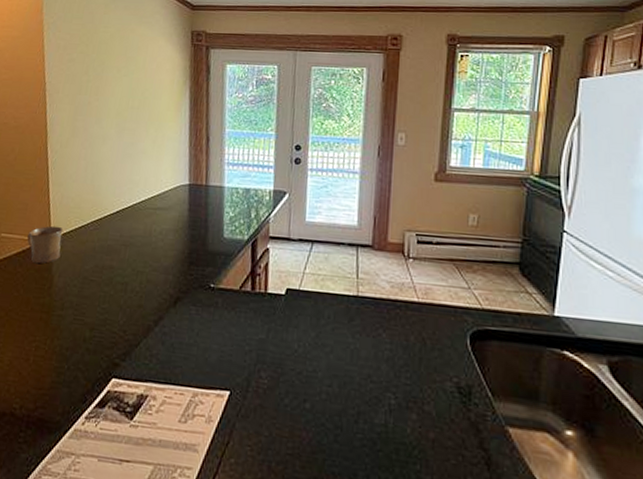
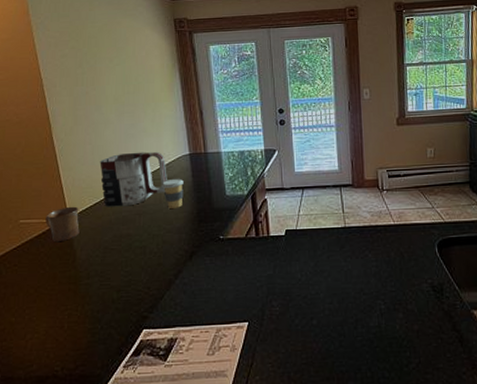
mug: none [90,174,162,234] -> present [100,151,167,207]
coffee cup: none [153,210,179,246] -> present [161,178,184,210]

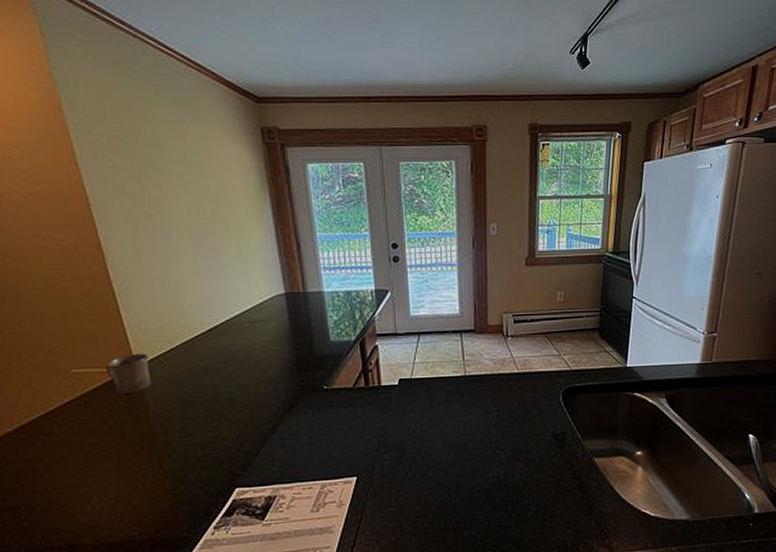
mug: present [100,151,167,207] -> none [172,289,259,354]
coffee cup: present [161,178,184,210] -> none [251,321,279,357]

